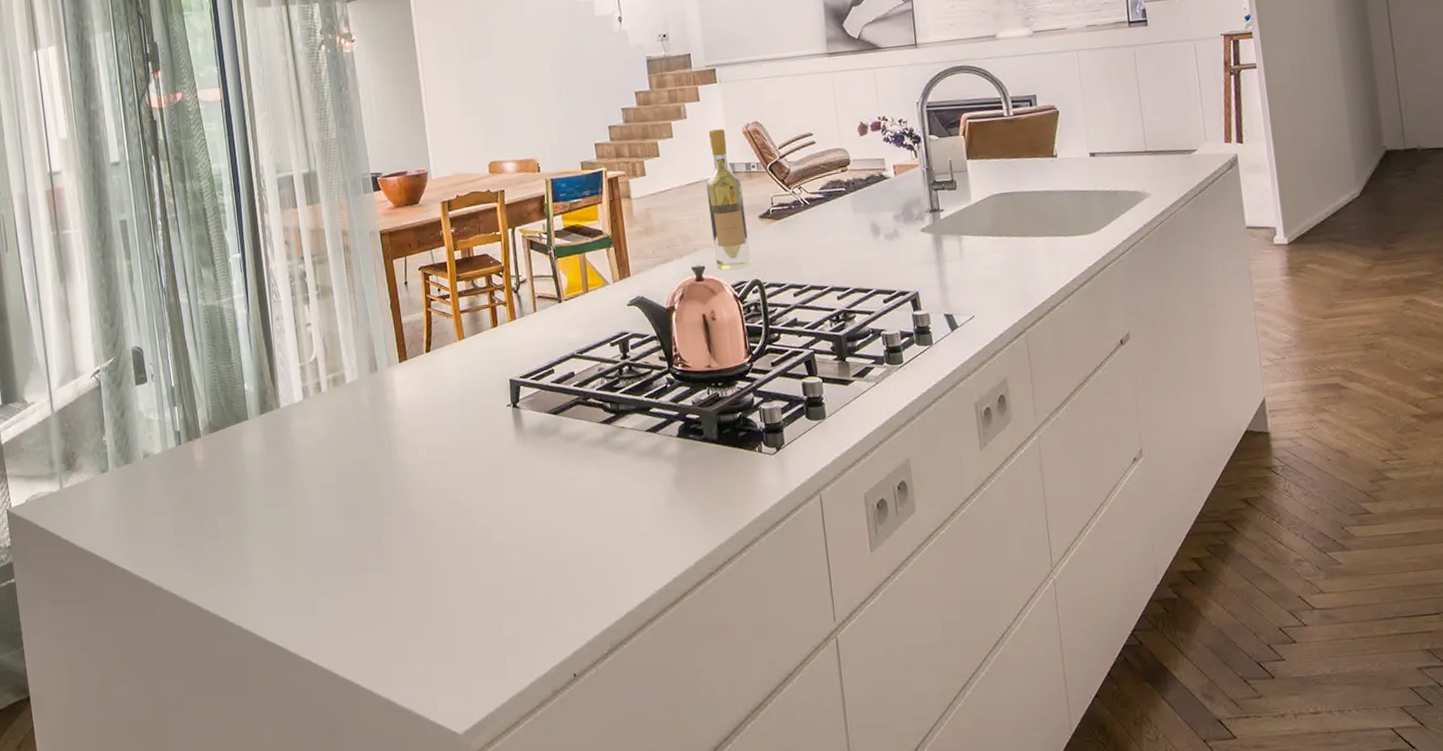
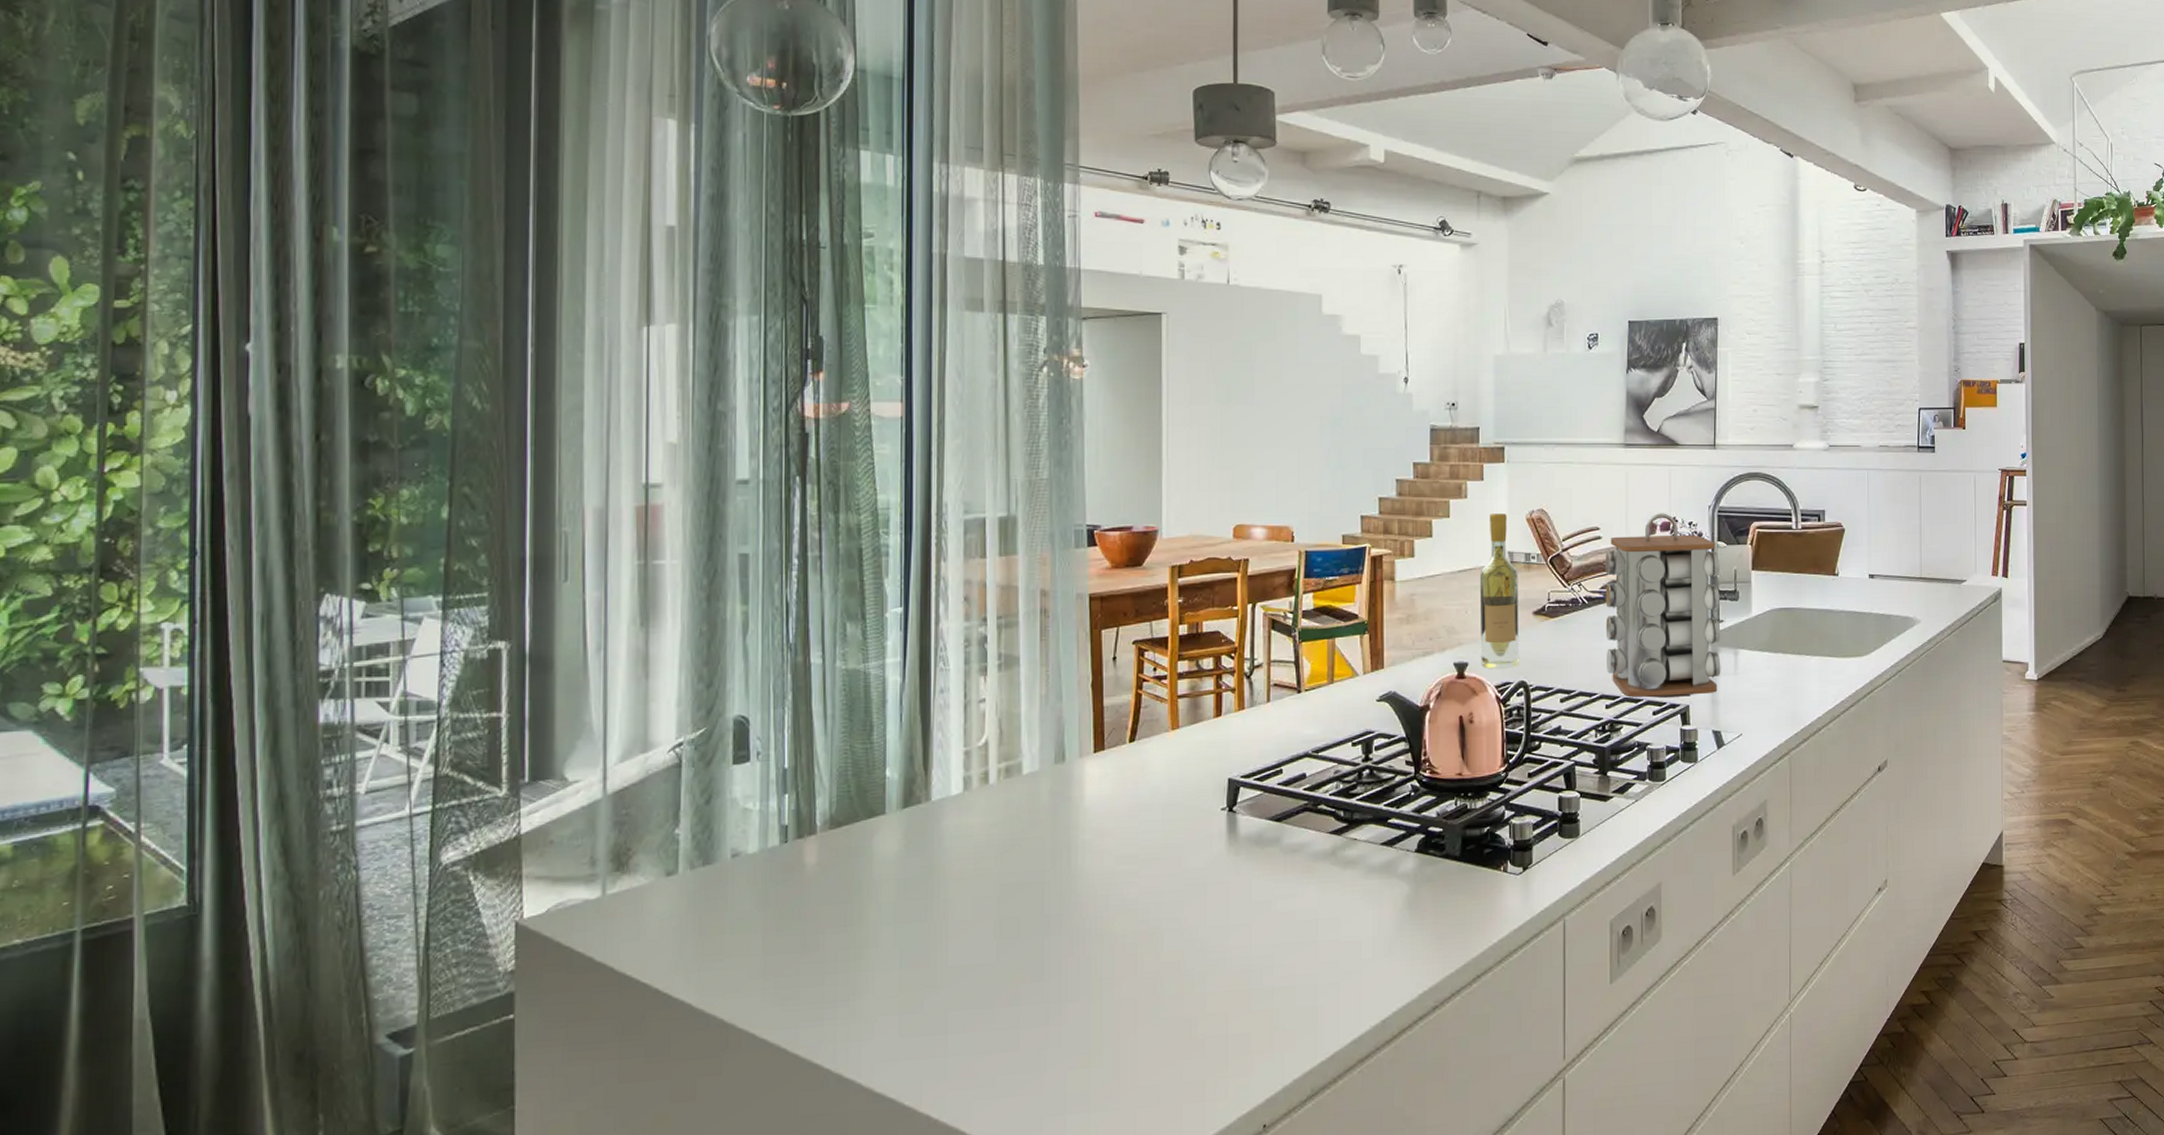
spice rack: none [821,113,947,288] -> present [1605,513,1721,698]

